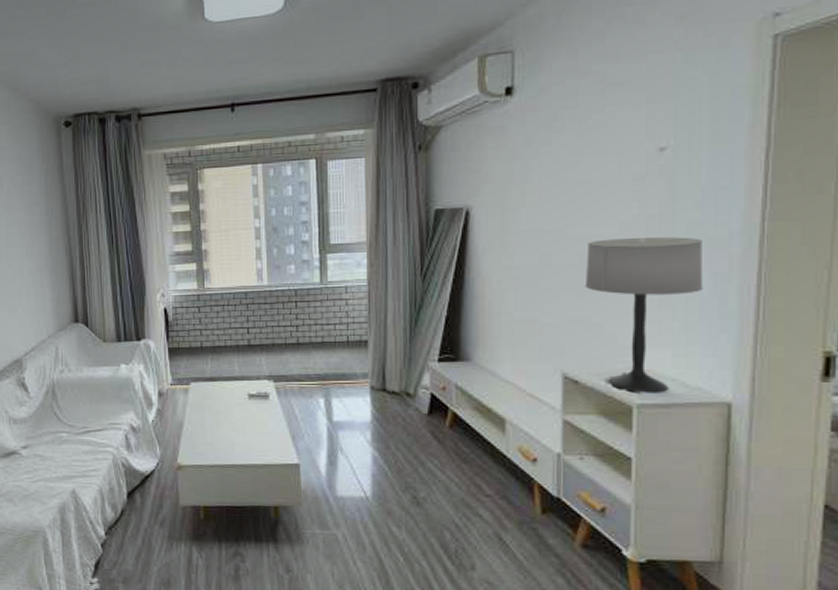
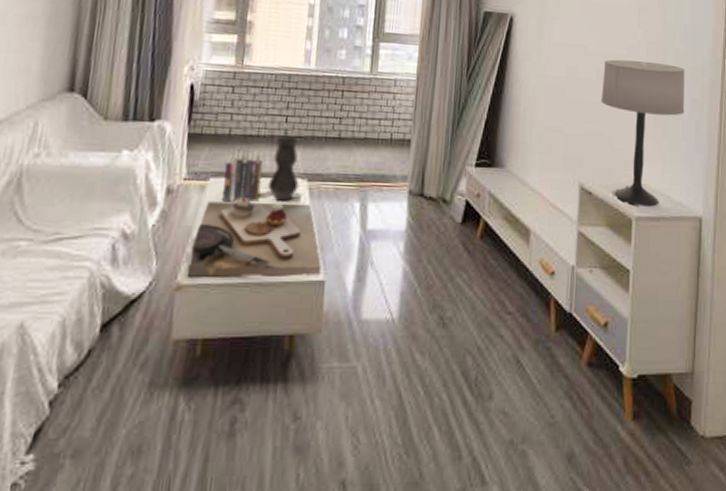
decorative tray: none [184,397,295,460] -> present [186,198,322,278]
books: none [201,359,234,401] -> present [222,150,263,203]
vase: none [239,345,266,399] -> present [267,135,301,201]

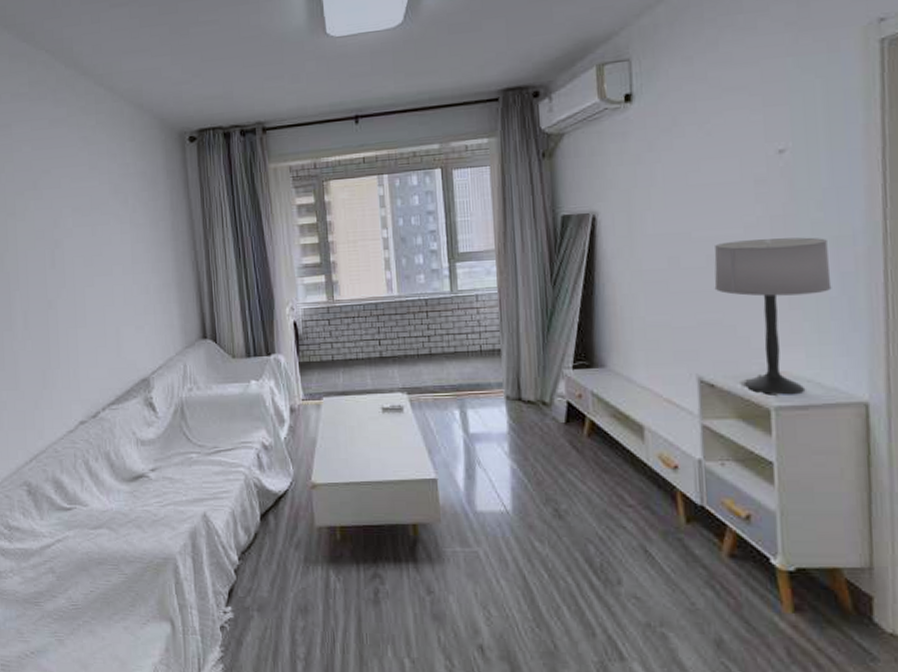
decorative tray: present [186,198,322,278] -> none [317,412,433,479]
books: present [222,150,263,203] -> none [333,372,368,416]
vase: present [267,135,301,201] -> none [372,356,400,413]

